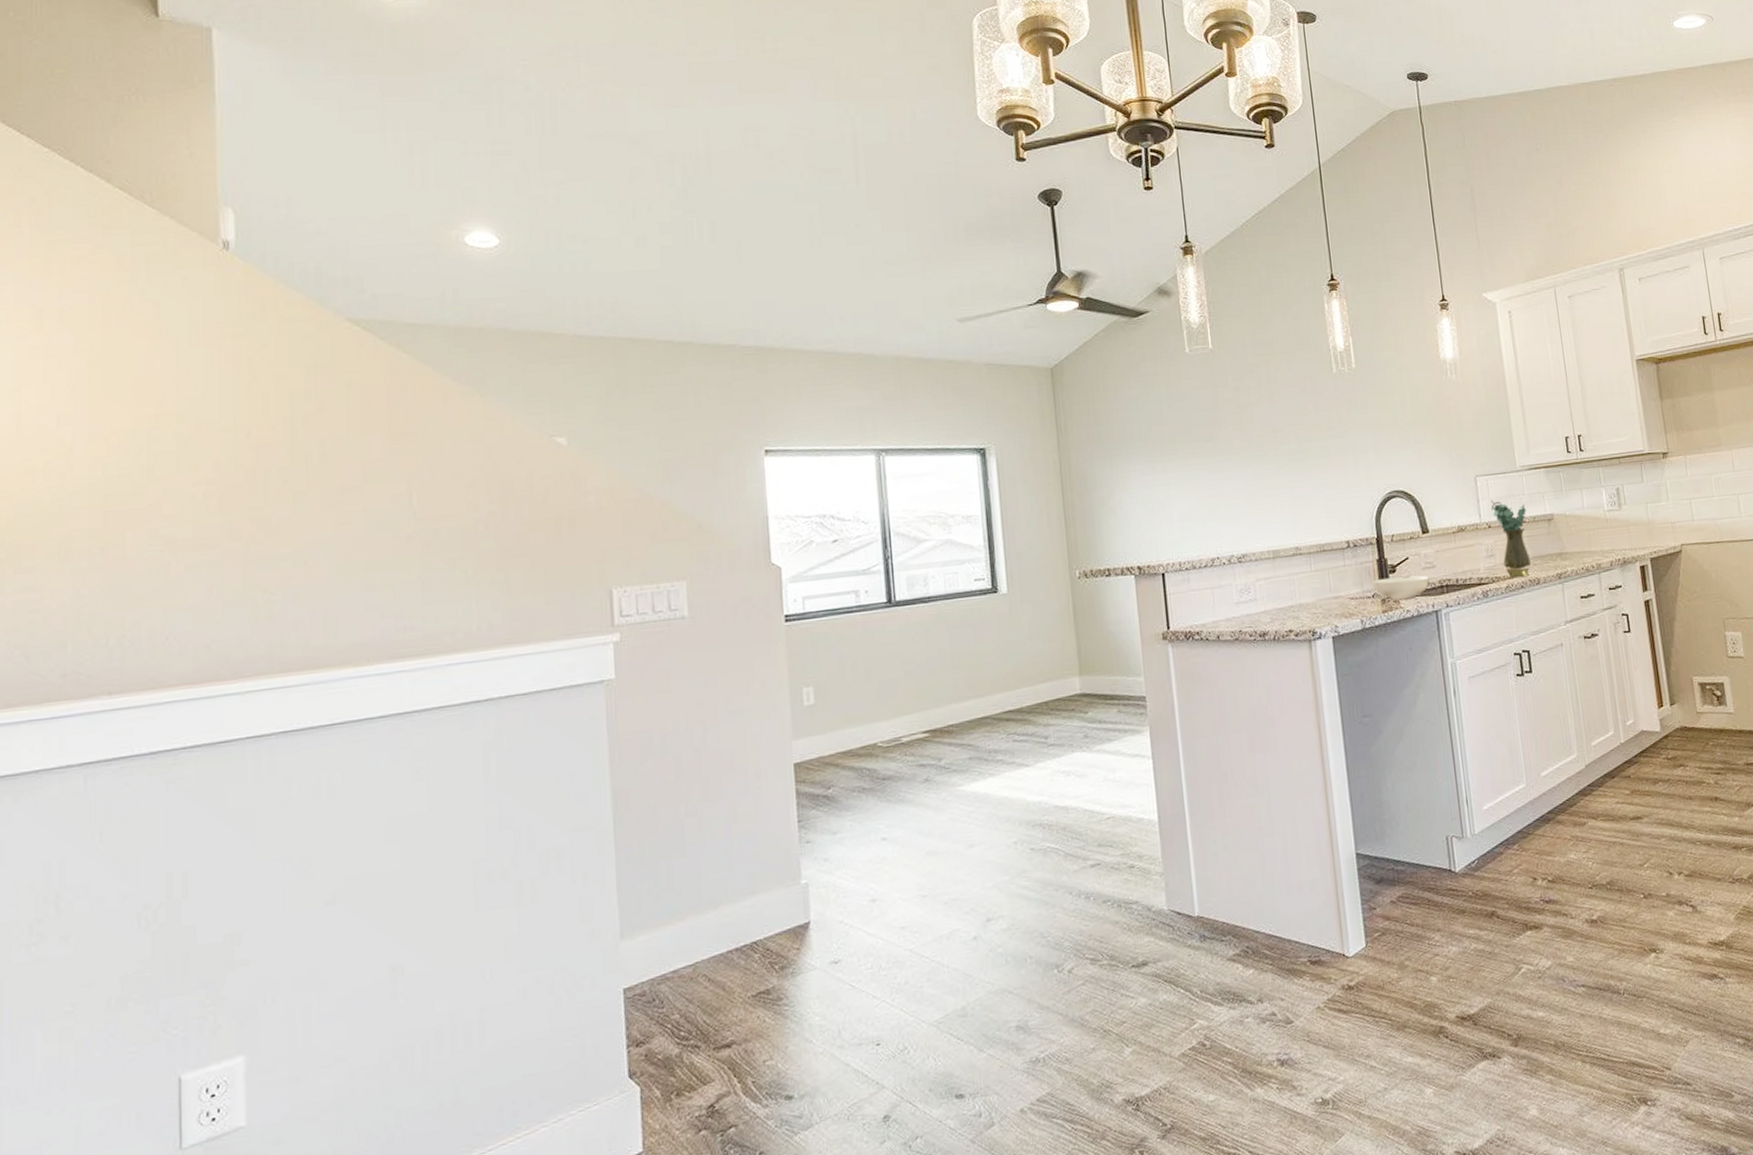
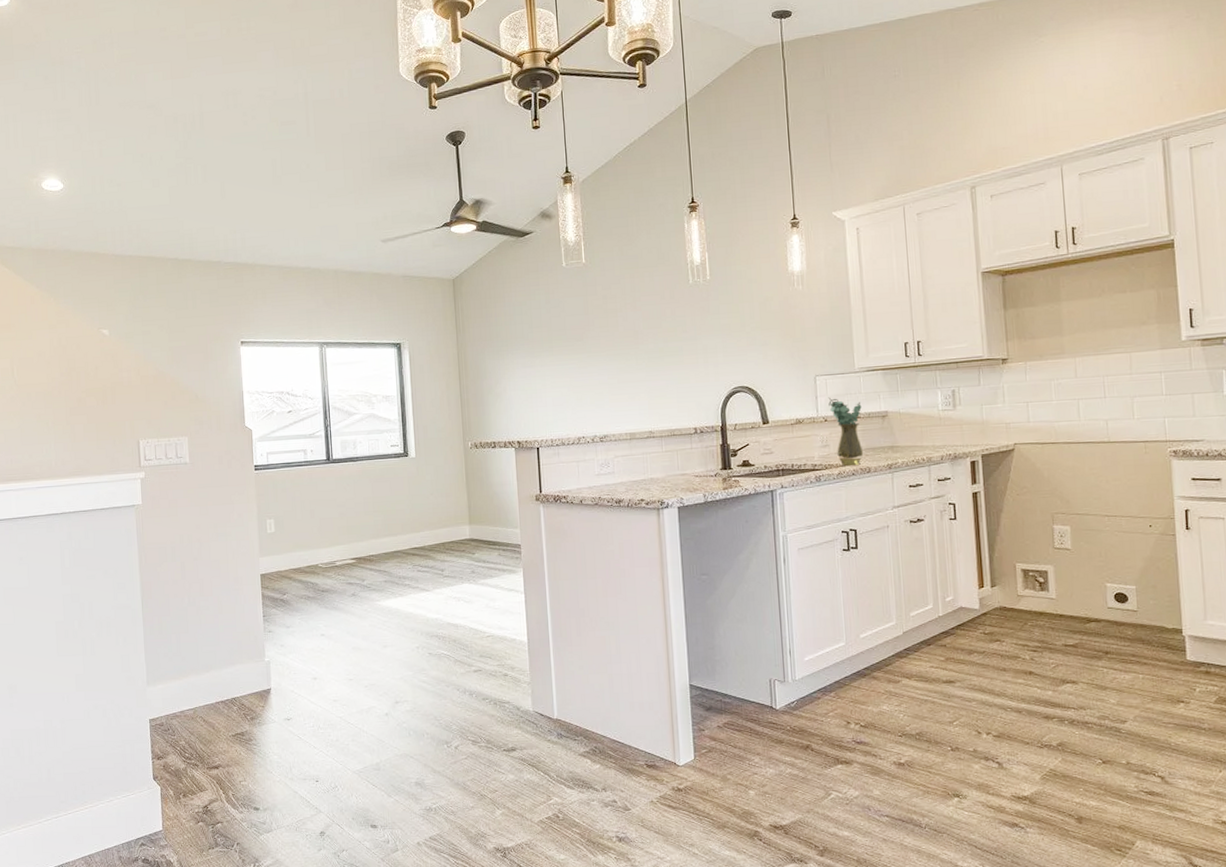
bowl: present [1374,575,1430,601] -> none [717,459,768,480]

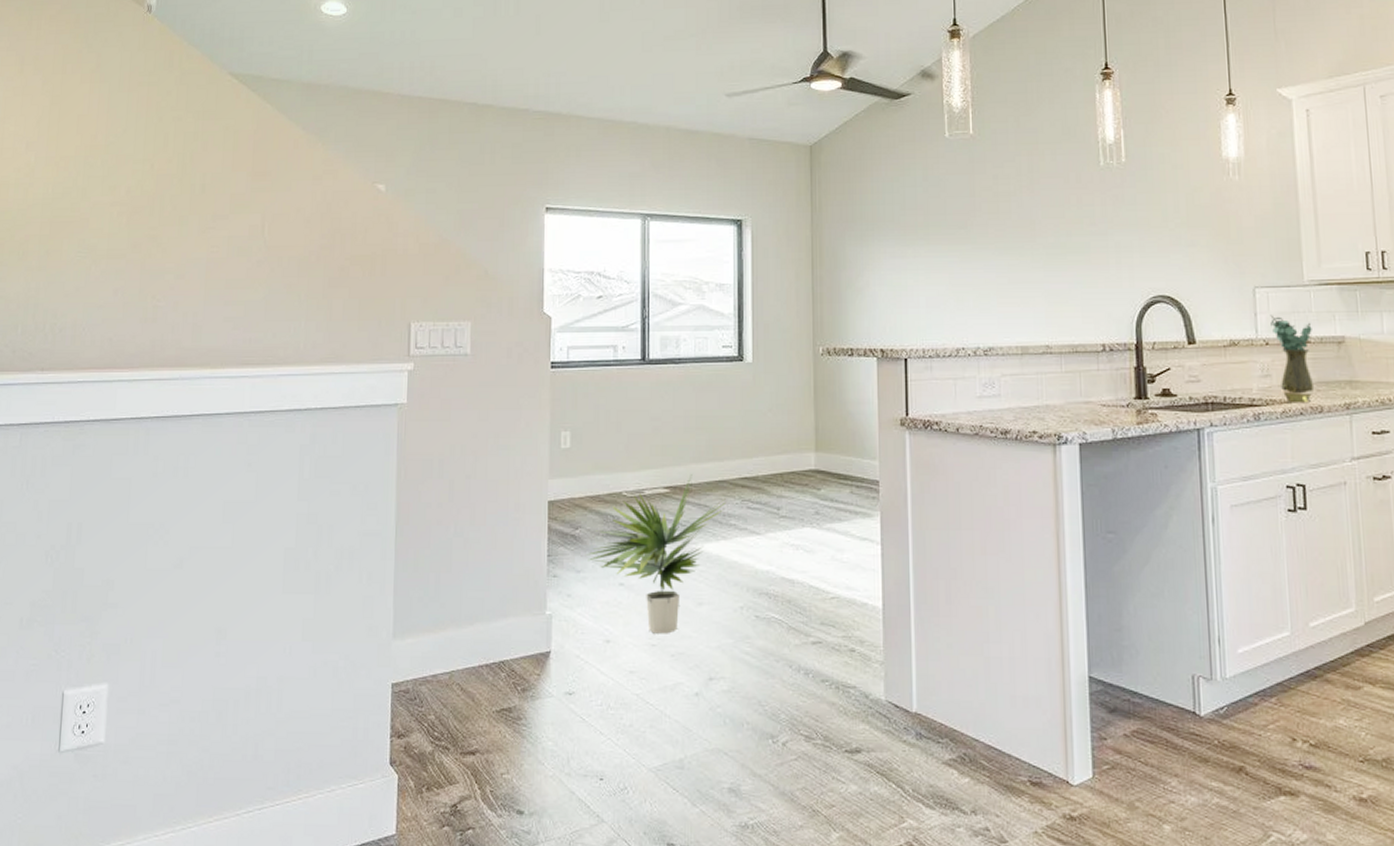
plant: none [293,547,400,671] -> present [586,474,726,634]

